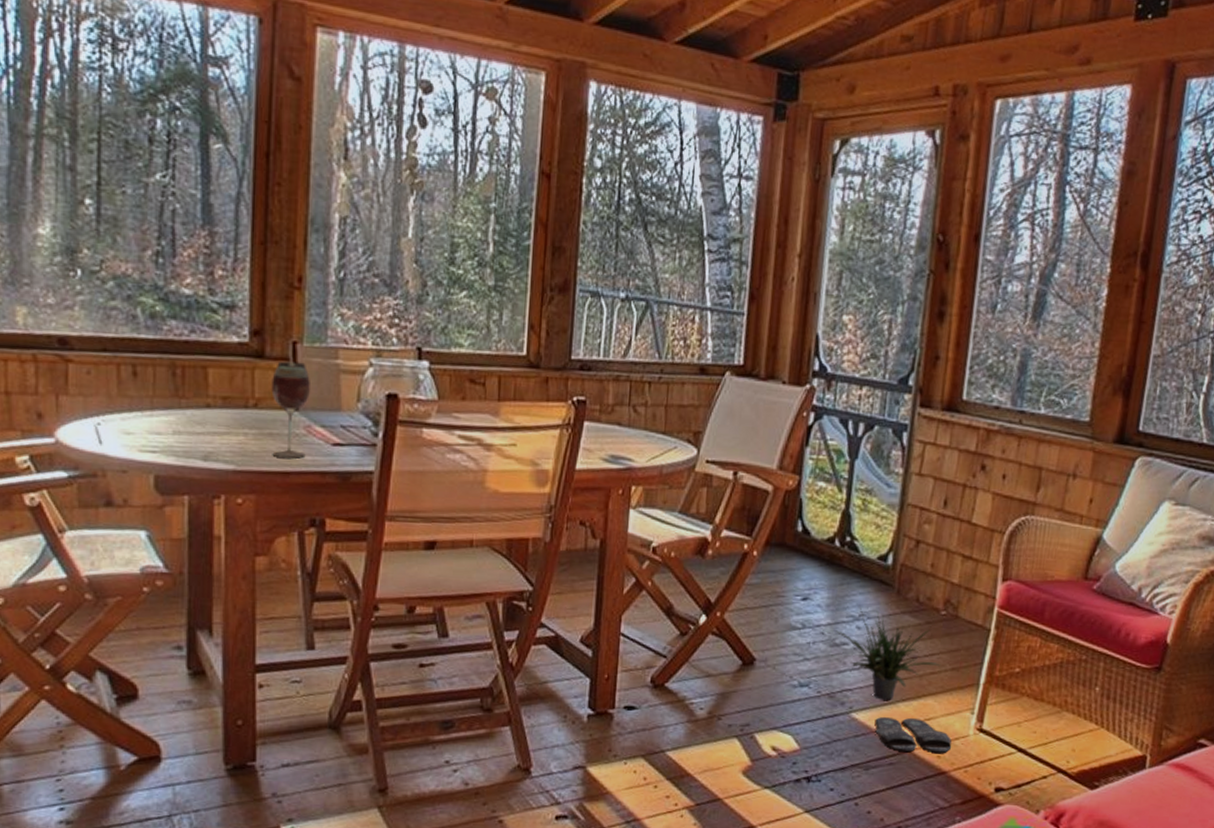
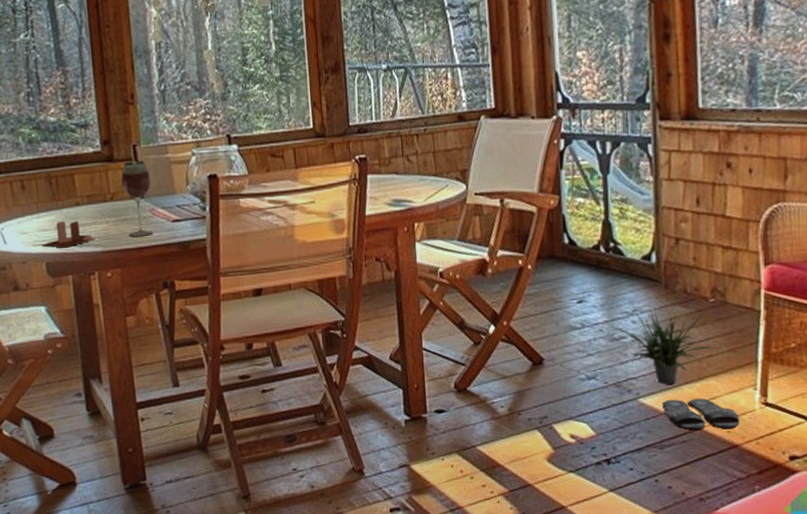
napkin holder: none [151,425,228,460] -> present [42,221,96,248]

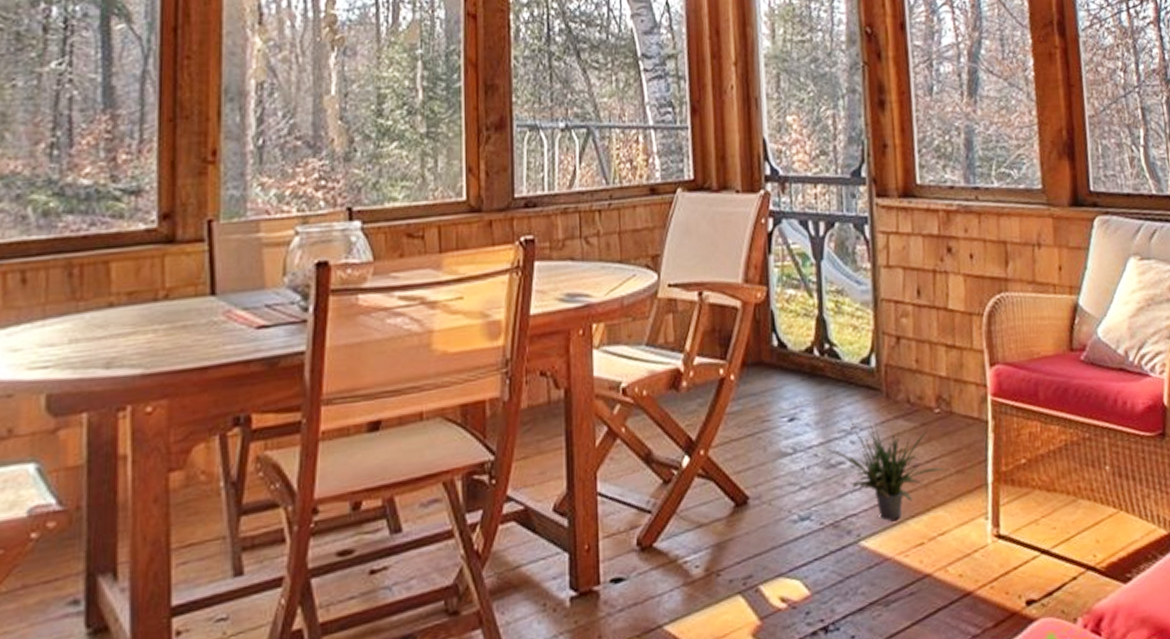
napkin holder: present [42,221,96,248] -> none [43,329,134,371]
wineglass: present [121,160,153,237] -> none [184,241,229,352]
slippers: present [662,398,740,430] -> none [886,534,972,578]

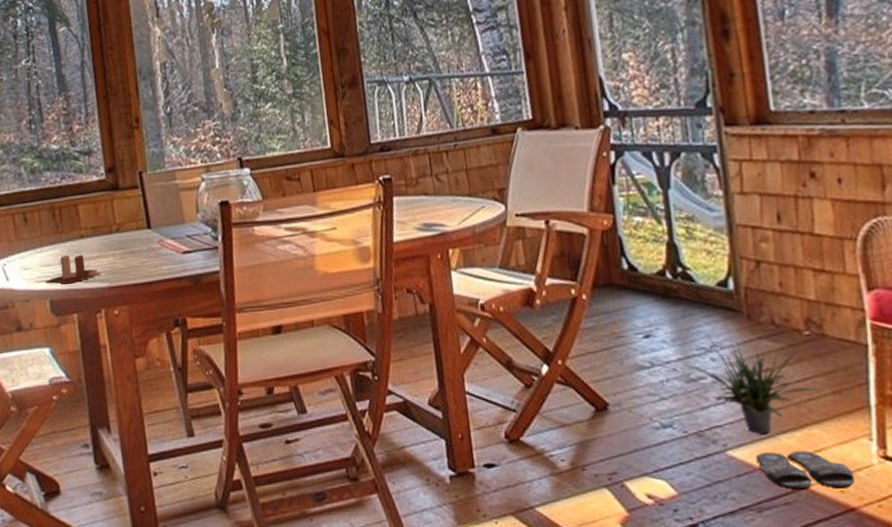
napkin holder: none [43,329,134,371] -> present [45,254,102,284]
slippers: none [886,534,972,578] -> present [756,450,856,490]

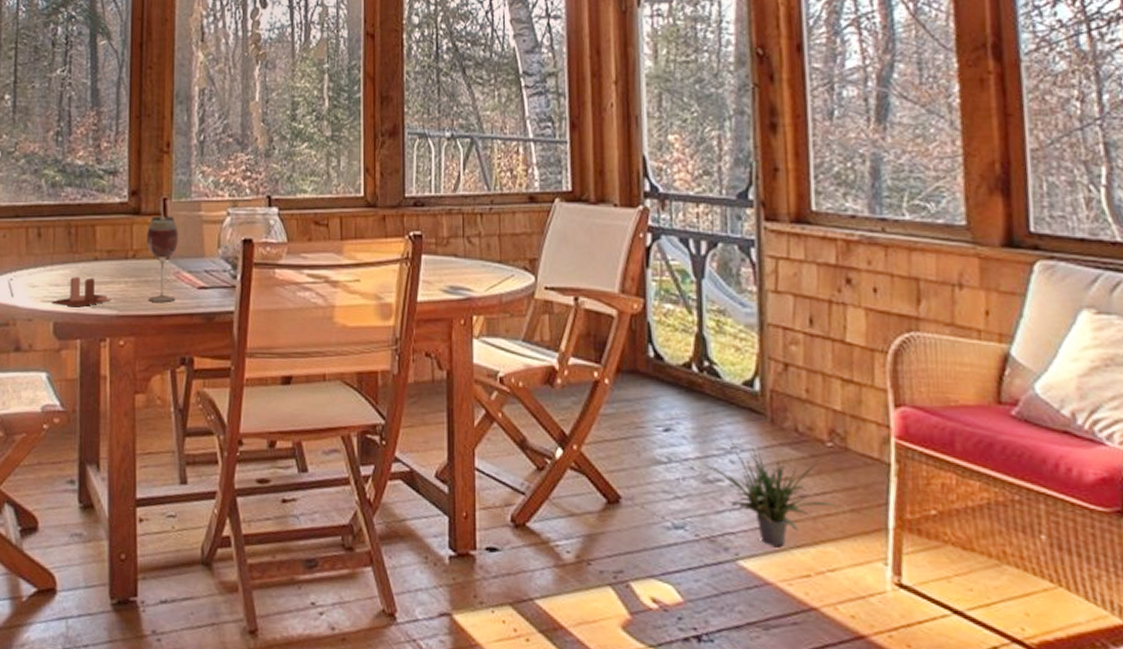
wineglass: none [127,187,162,271] -> present [147,216,178,302]
slippers: present [756,450,856,490] -> none [767,566,867,614]

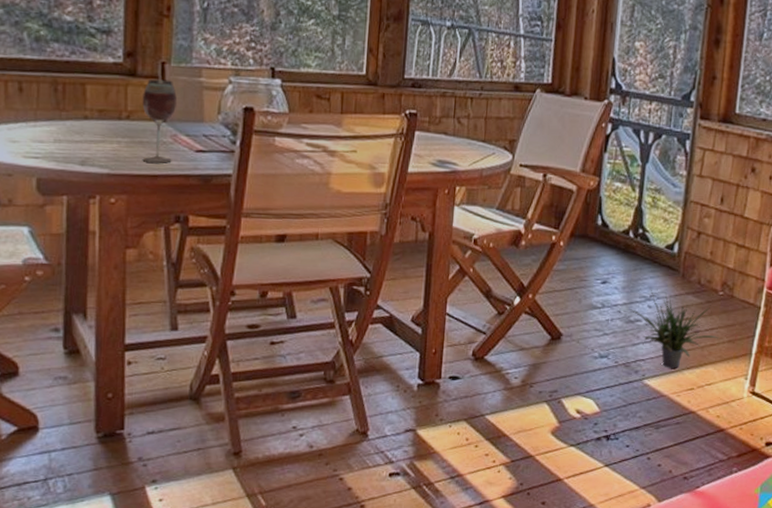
napkin holder: present [51,277,112,307] -> none [34,134,103,165]

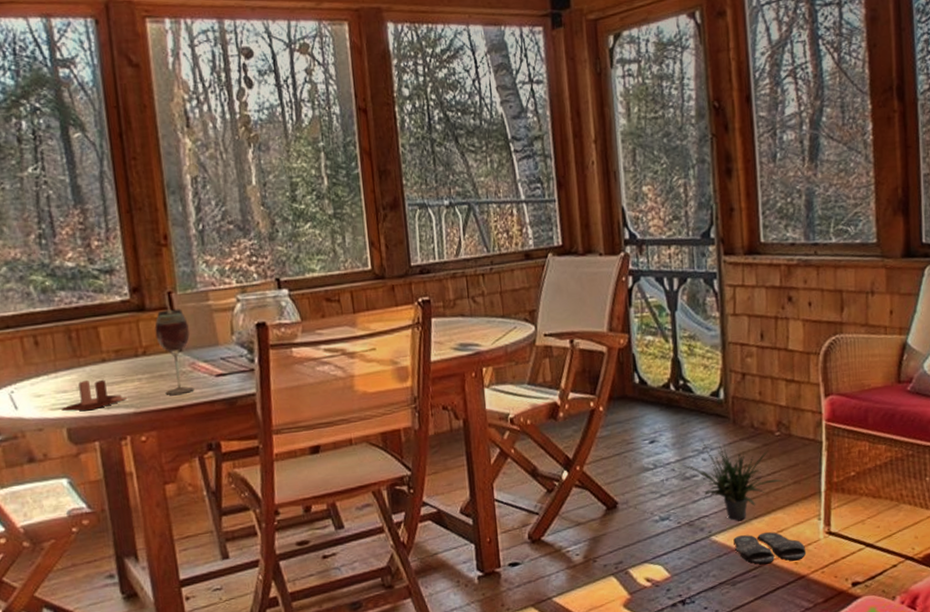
napkin holder: none [34,134,103,165] -> present [61,379,127,411]
slippers: none [664,383,729,414] -> present [733,531,807,564]

